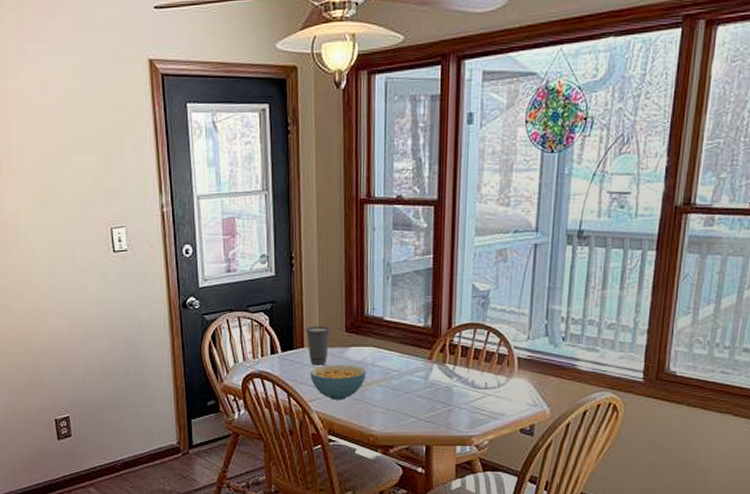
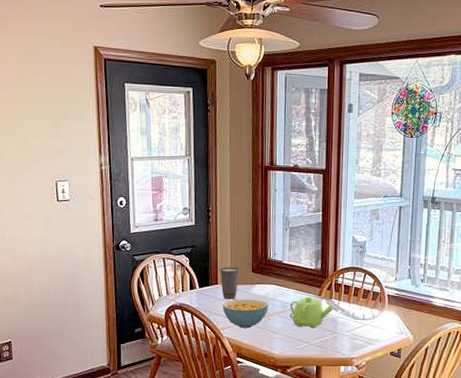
teapot: none [392,361,448,400] -> present [289,297,334,329]

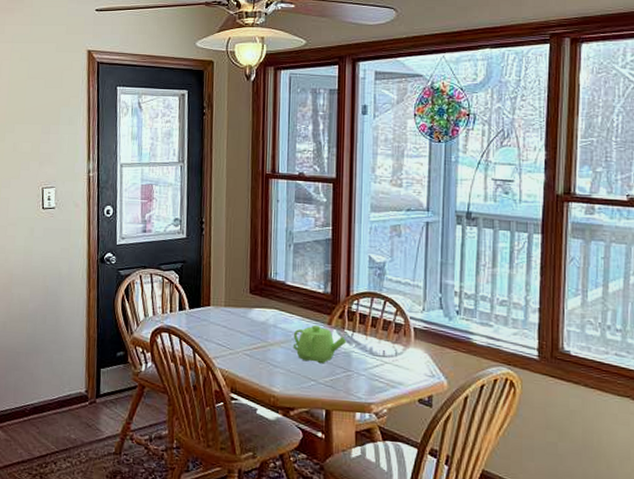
cup: present [219,266,241,300] -> none [212,286,237,324]
cereal bowl: present [222,299,268,328] -> none [215,324,268,359]

